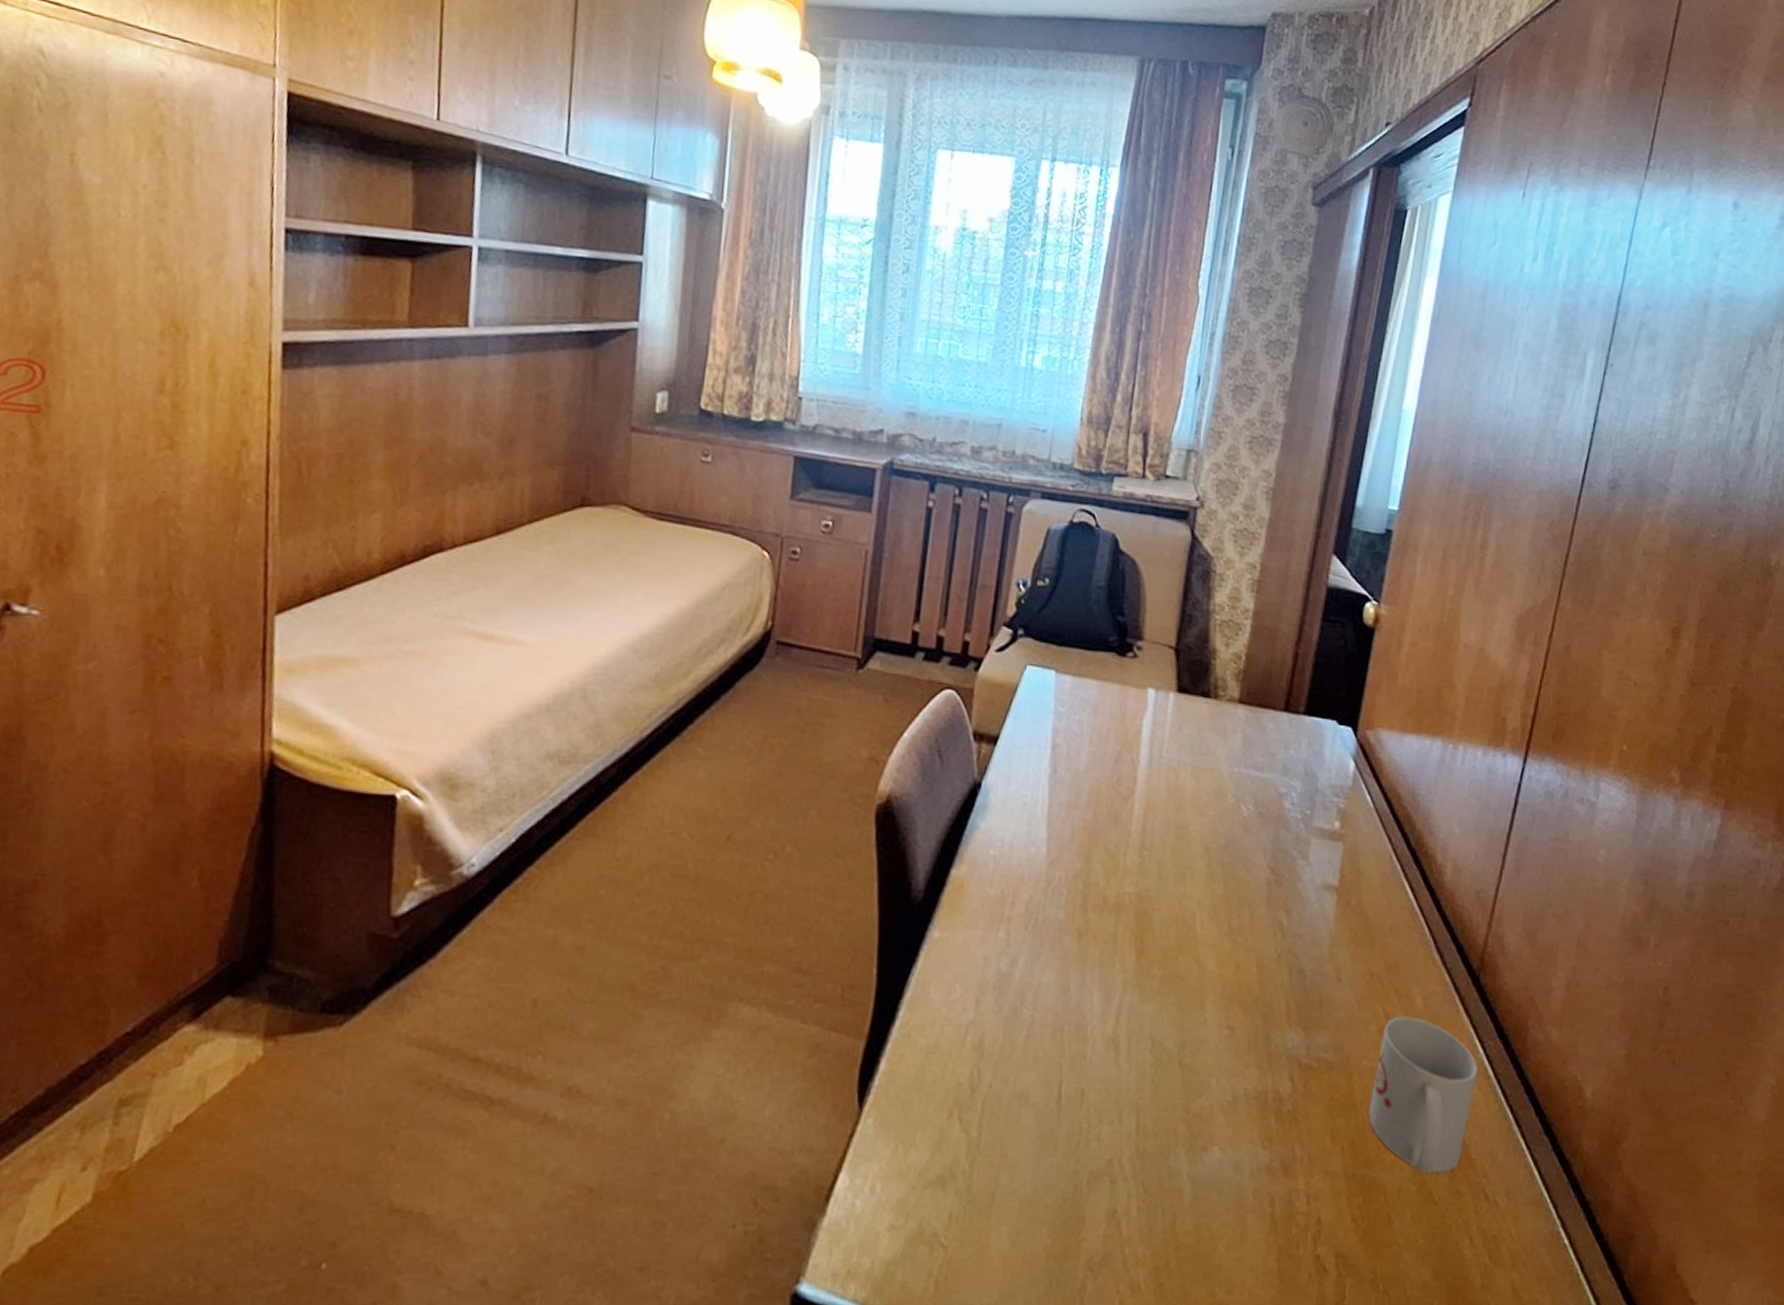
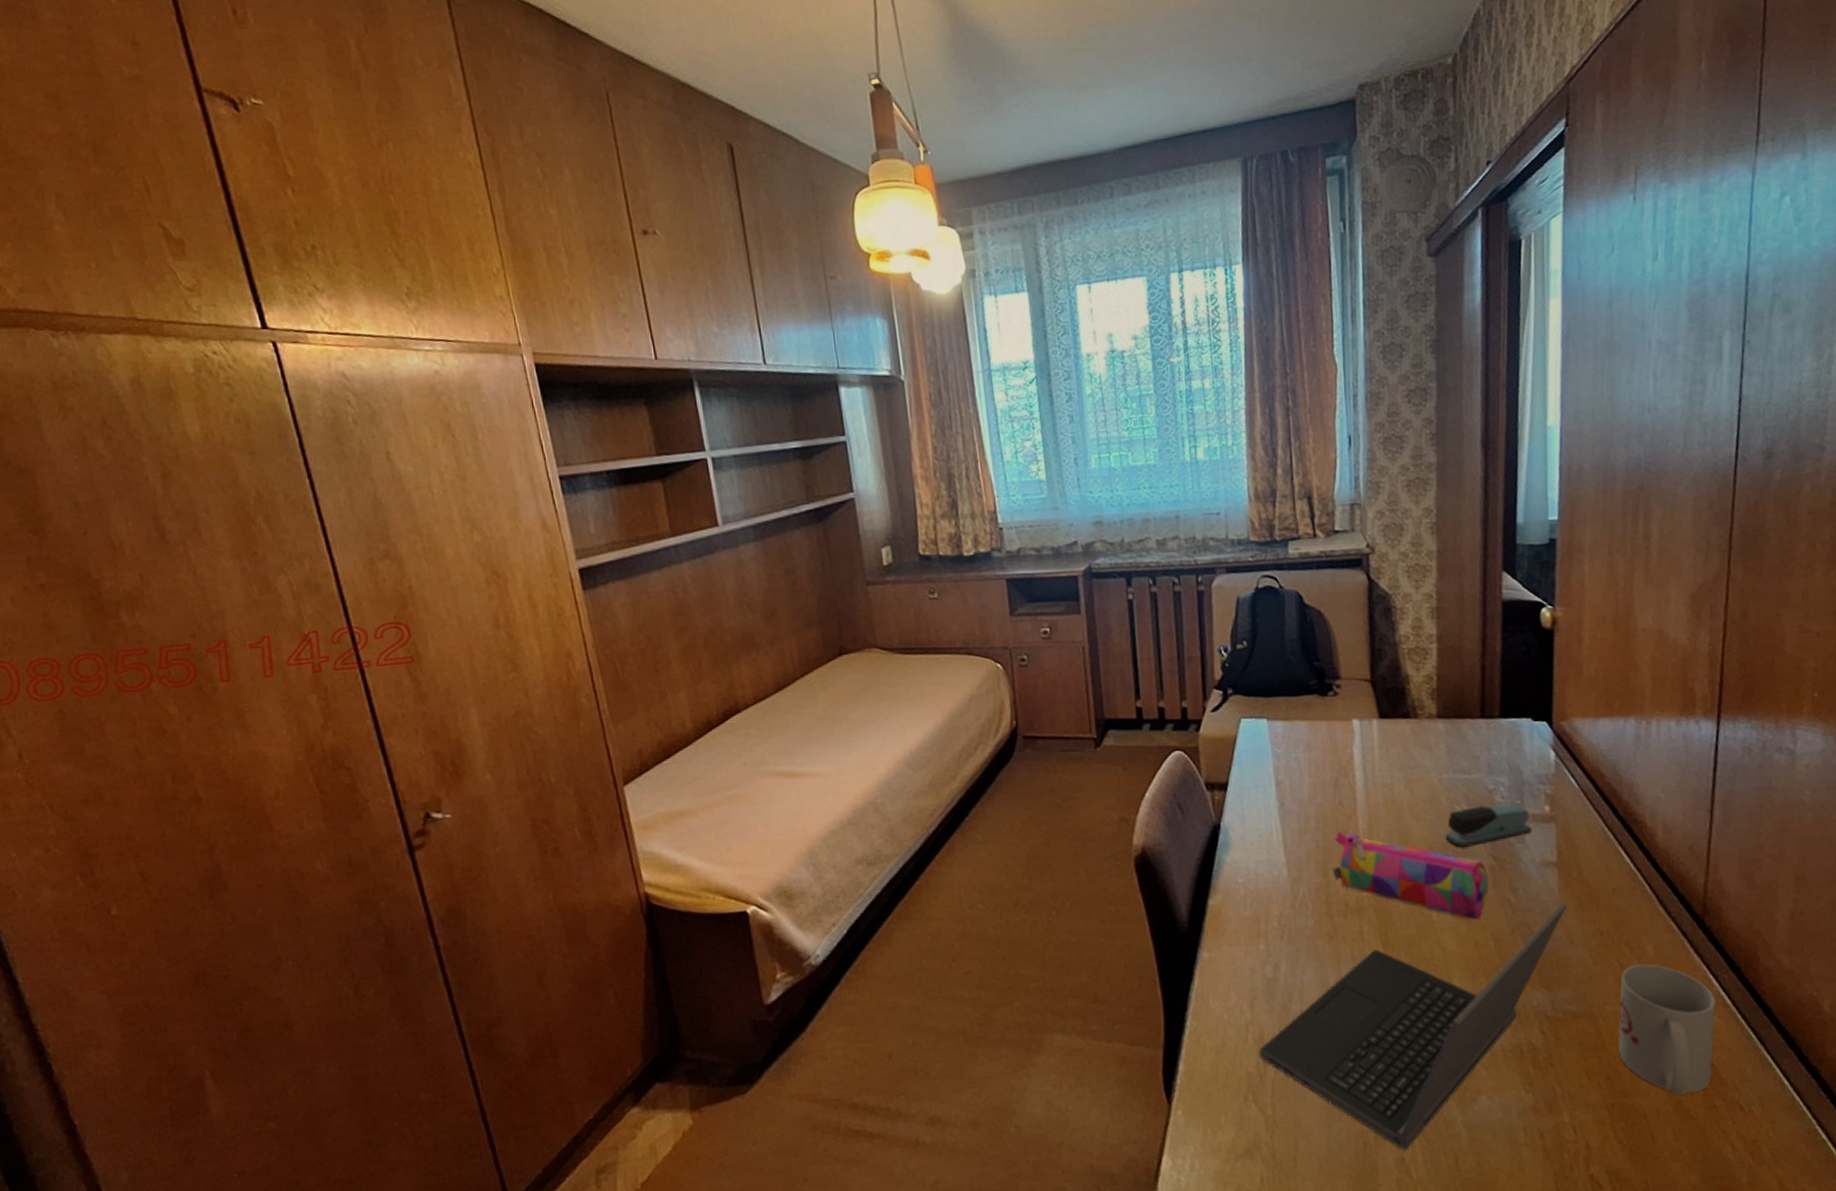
laptop computer: none [975,934,1342,1200] -> present [1259,902,1568,1150]
pencil case: none [1096,812,1263,940] -> present [1332,830,1489,921]
stapler: none [1225,810,1318,854] -> present [1446,803,1532,848]

